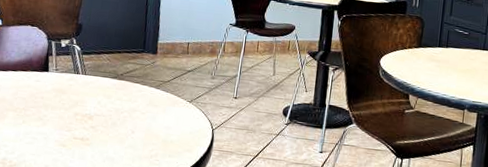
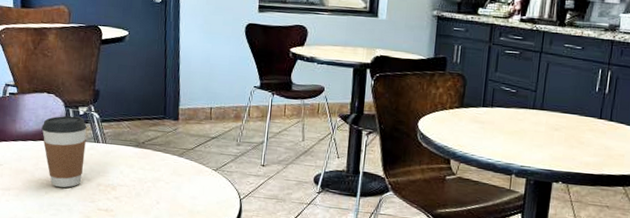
coffee cup: none [23,47,68,117] -> present [41,115,87,188]

